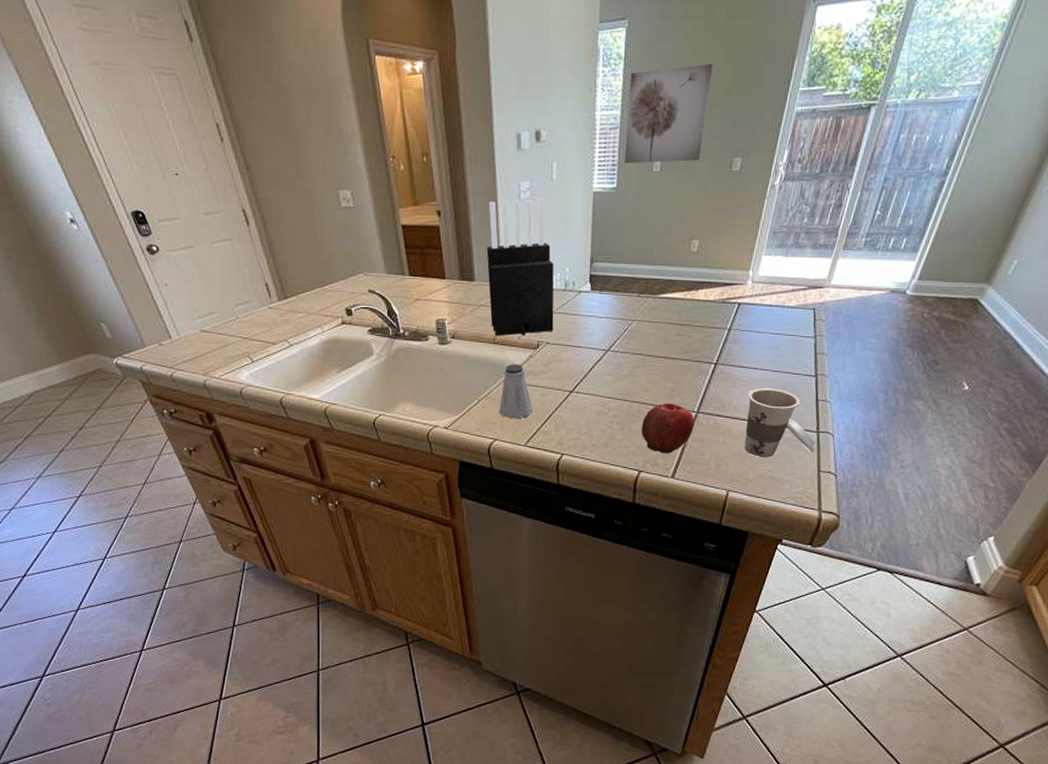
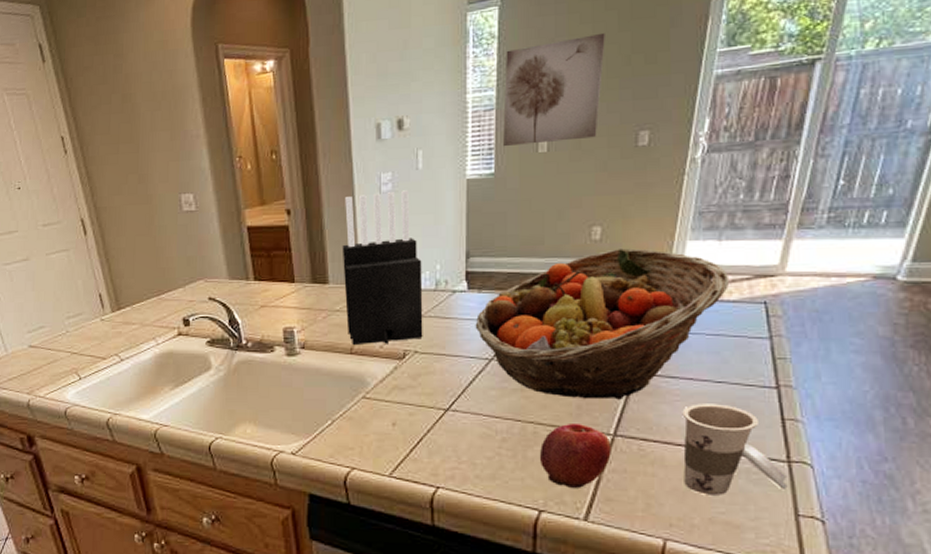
saltshaker: present [500,364,532,419] -> none [358,377,398,443]
fruit basket: none [596,260,790,384] -> present [475,248,729,400]

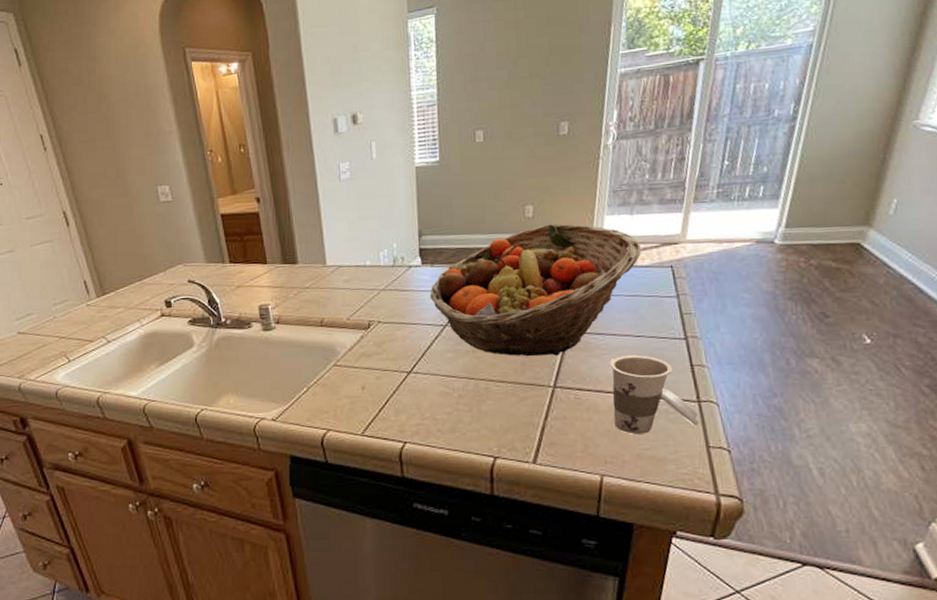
knife block: present [342,190,423,346] -> none [308,177,385,319]
wall art: present [503,32,605,147] -> none [443,37,527,138]
apple: present [540,424,611,488] -> none [492,379,553,435]

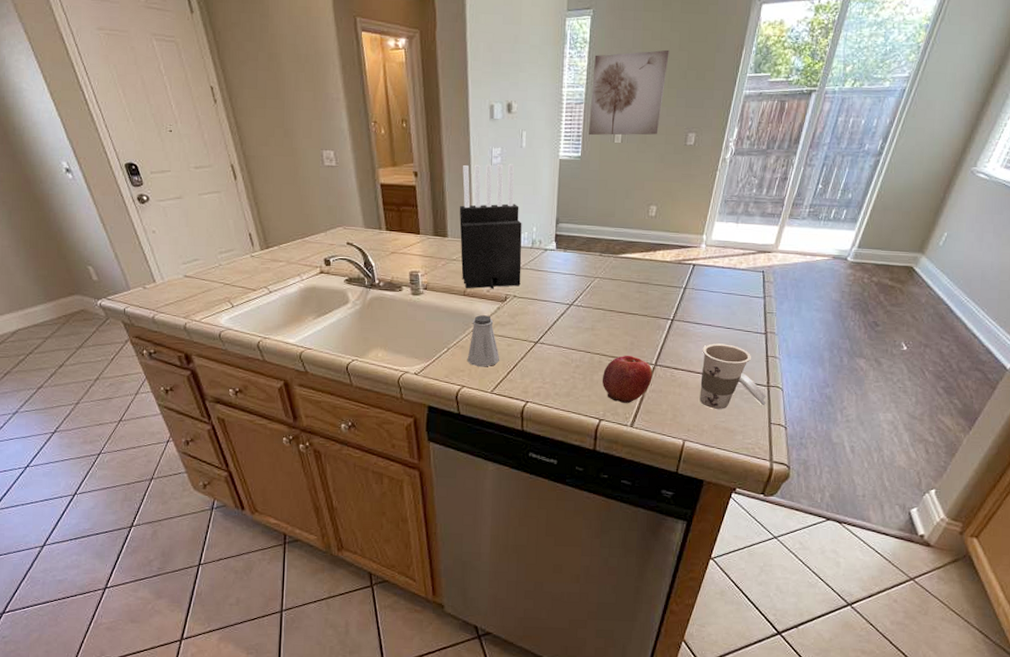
knife block: none [308,177,385,319] -> present [459,164,522,289]
saltshaker: none [331,346,368,406] -> present [468,315,499,367]
fruit basket: present [430,223,641,357] -> none [560,224,741,339]
wall art: none [443,37,527,138] -> present [589,49,669,136]
apple: none [492,379,553,435] -> present [603,356,653,403]

